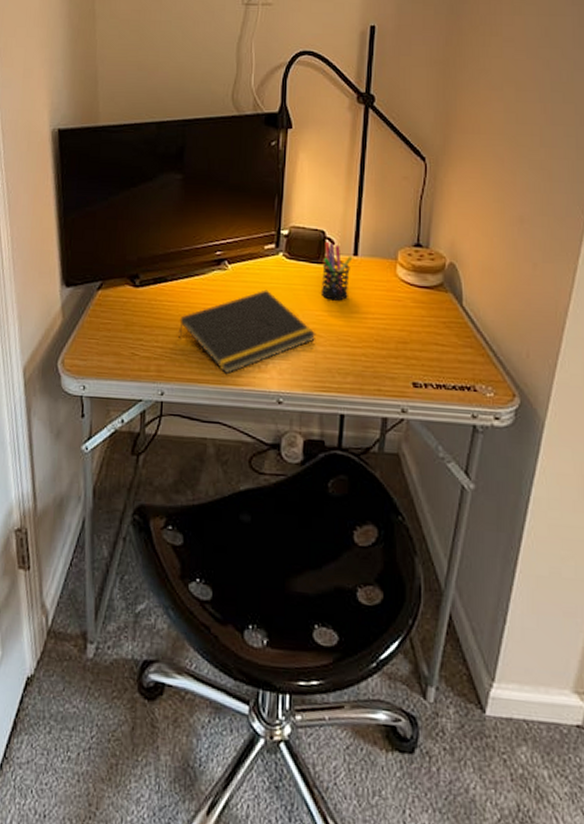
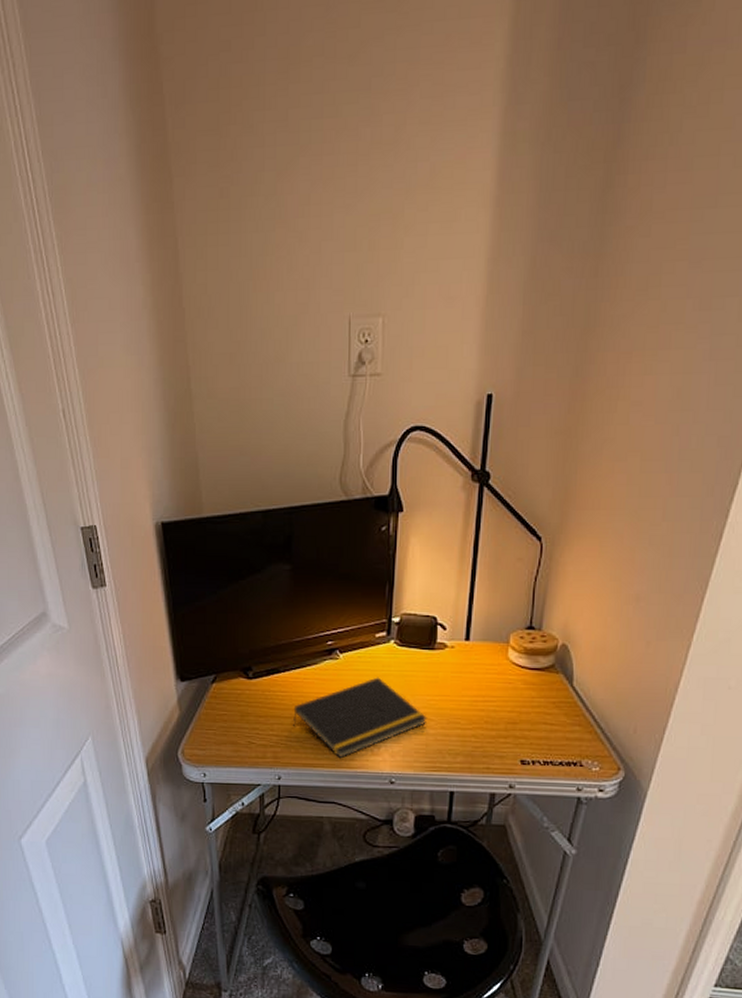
pen holder: present [320,241,353,301] -> none [432,627,465,685]

